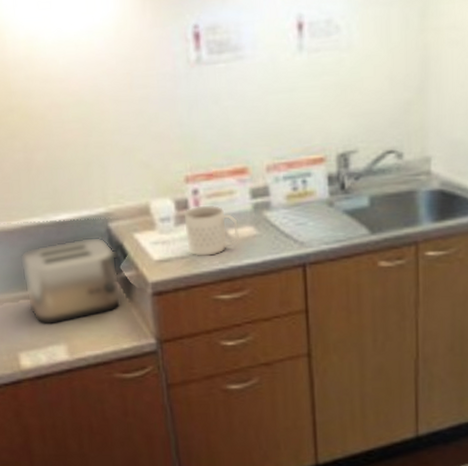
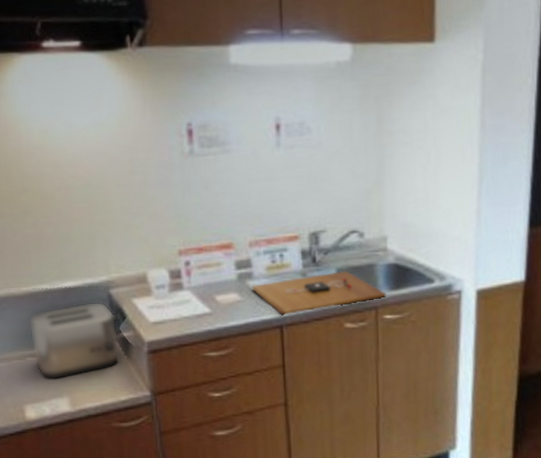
mug: present [184,205,239,256] -> none [177,275,225,319]
cutting board: none [269,199,429,252] -> present [251,271,386,316]

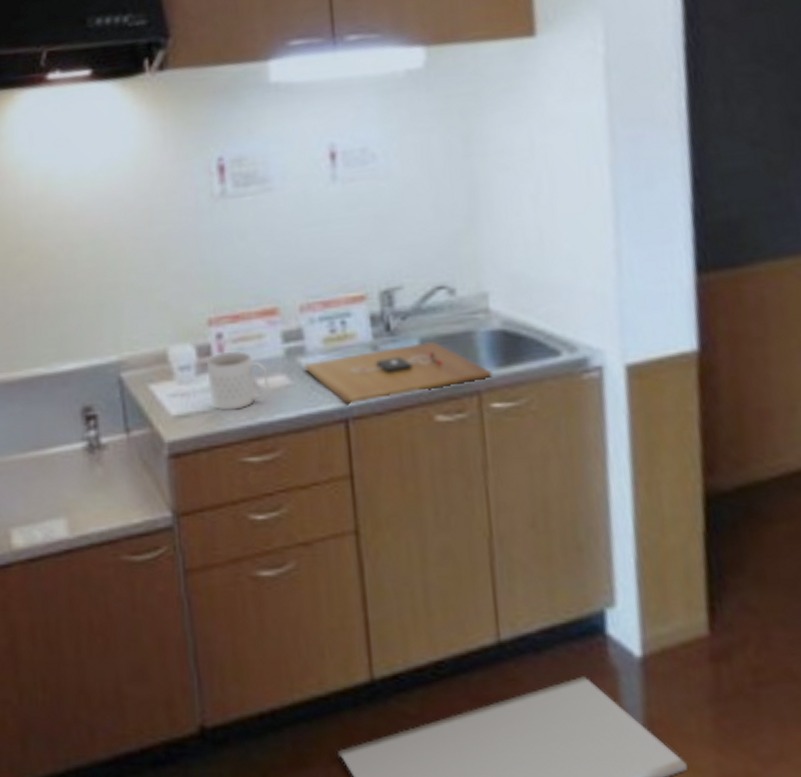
toaster: present [28,301,120,381] -> none [19,388,132,495]
mug: none [177,275,225,319] -> present [206,351,269,411]

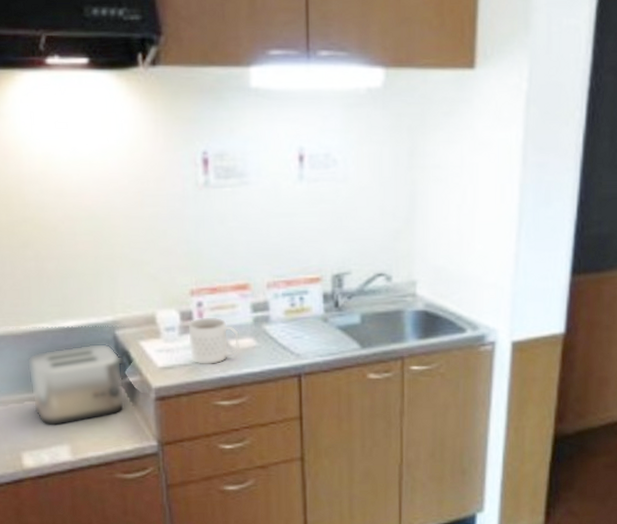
toaster: none [19,388,132,495] -> present [26,343,125,427]
cutting board: present [304,342,493,405] -> none [268,317,414,364]

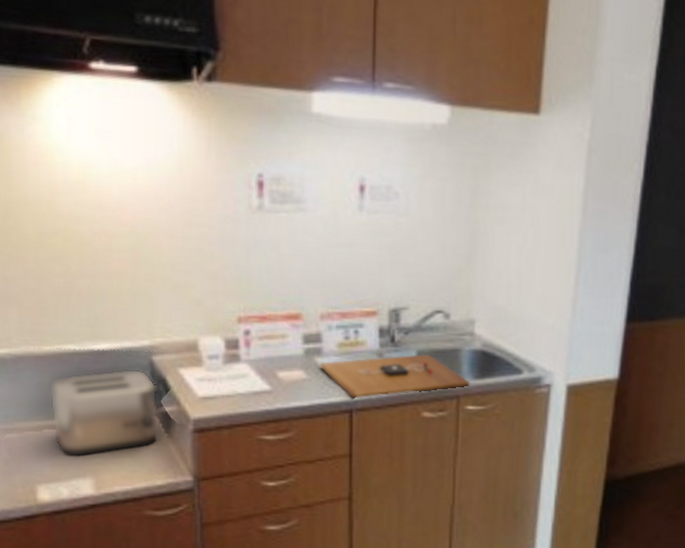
mug: present [188,317,239,364] -> none [233,346,288,396]
cutting board: none [268,317,414,364] -> present [319,354,470,399]

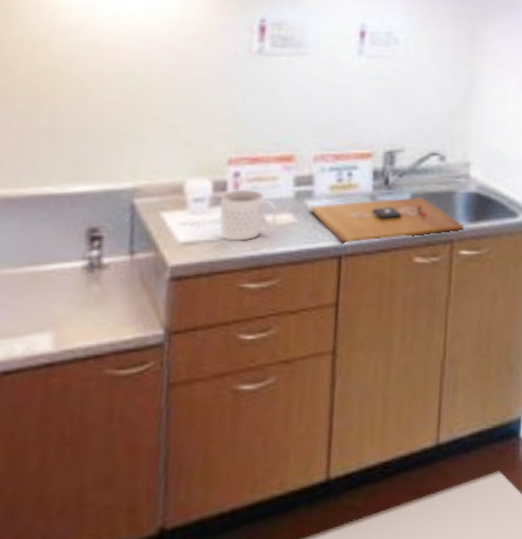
toaster: present [48,369,161,458] -> none [14,212,140,310]
mug: none [233,346,288,396] -> present [218,188,277,241]

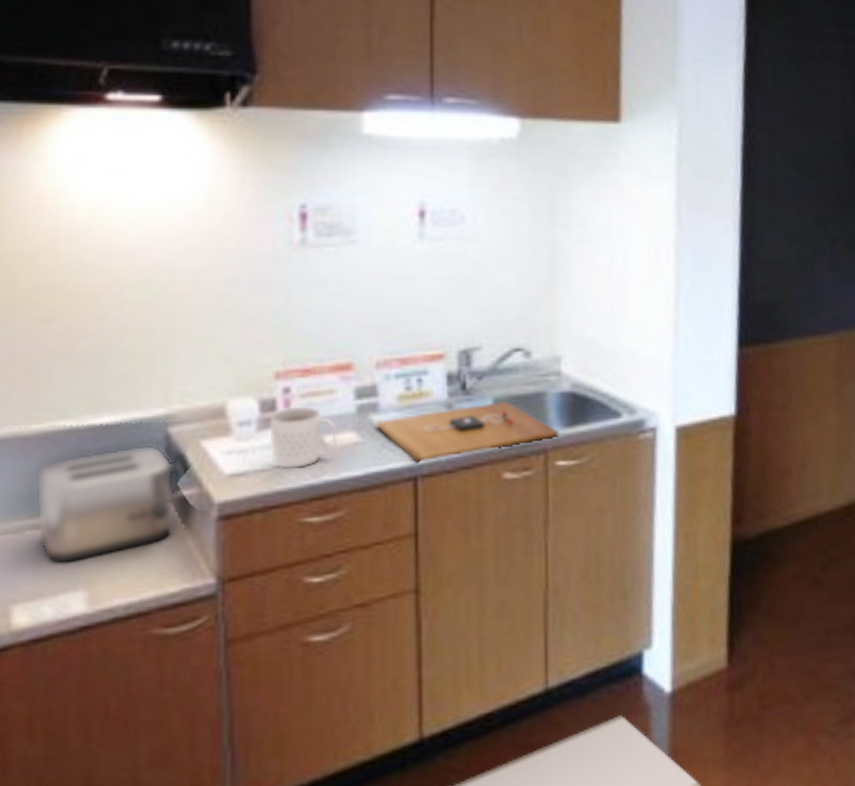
toaster: none [14,212,140,310] -> present [34,444,179,566]

